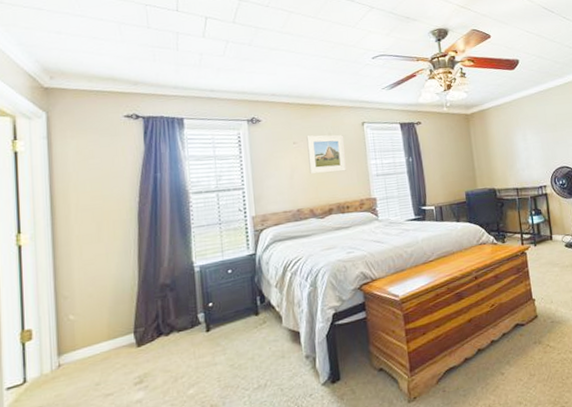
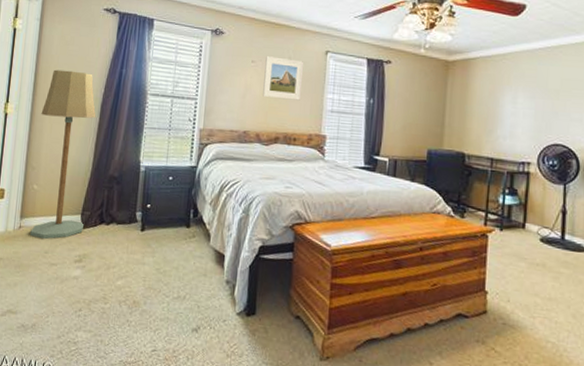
floor lamp: none [65,184,139,373] -> present [30,69,96,240]

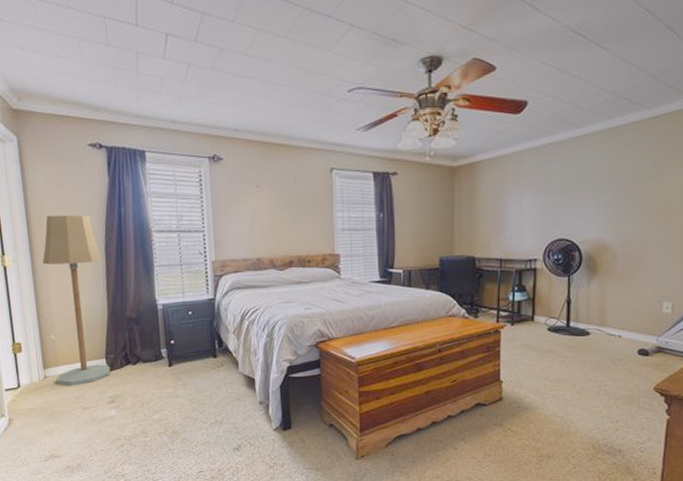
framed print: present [263,56,303,101] -> none [270,179,310,223]

